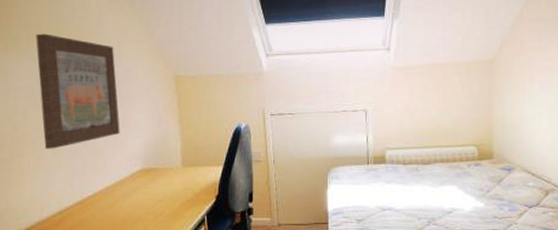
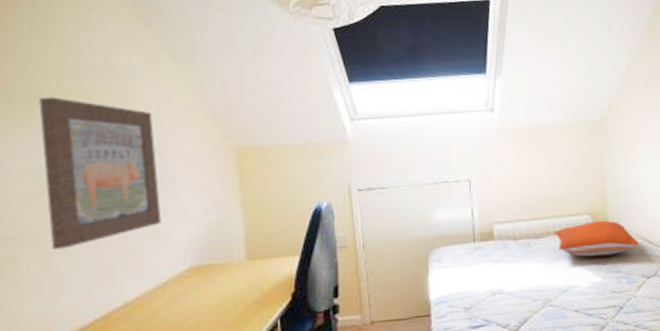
pillow: none [441,152,523,184] -> present [554,220,639,257]

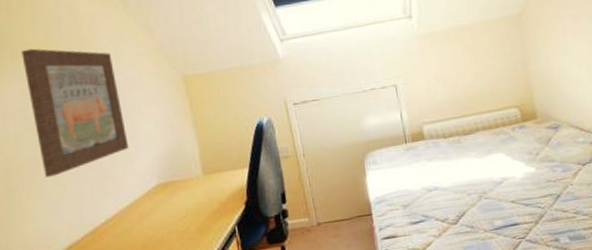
pillow: present [554,220,639,257] -> none [483,112,571,149]

